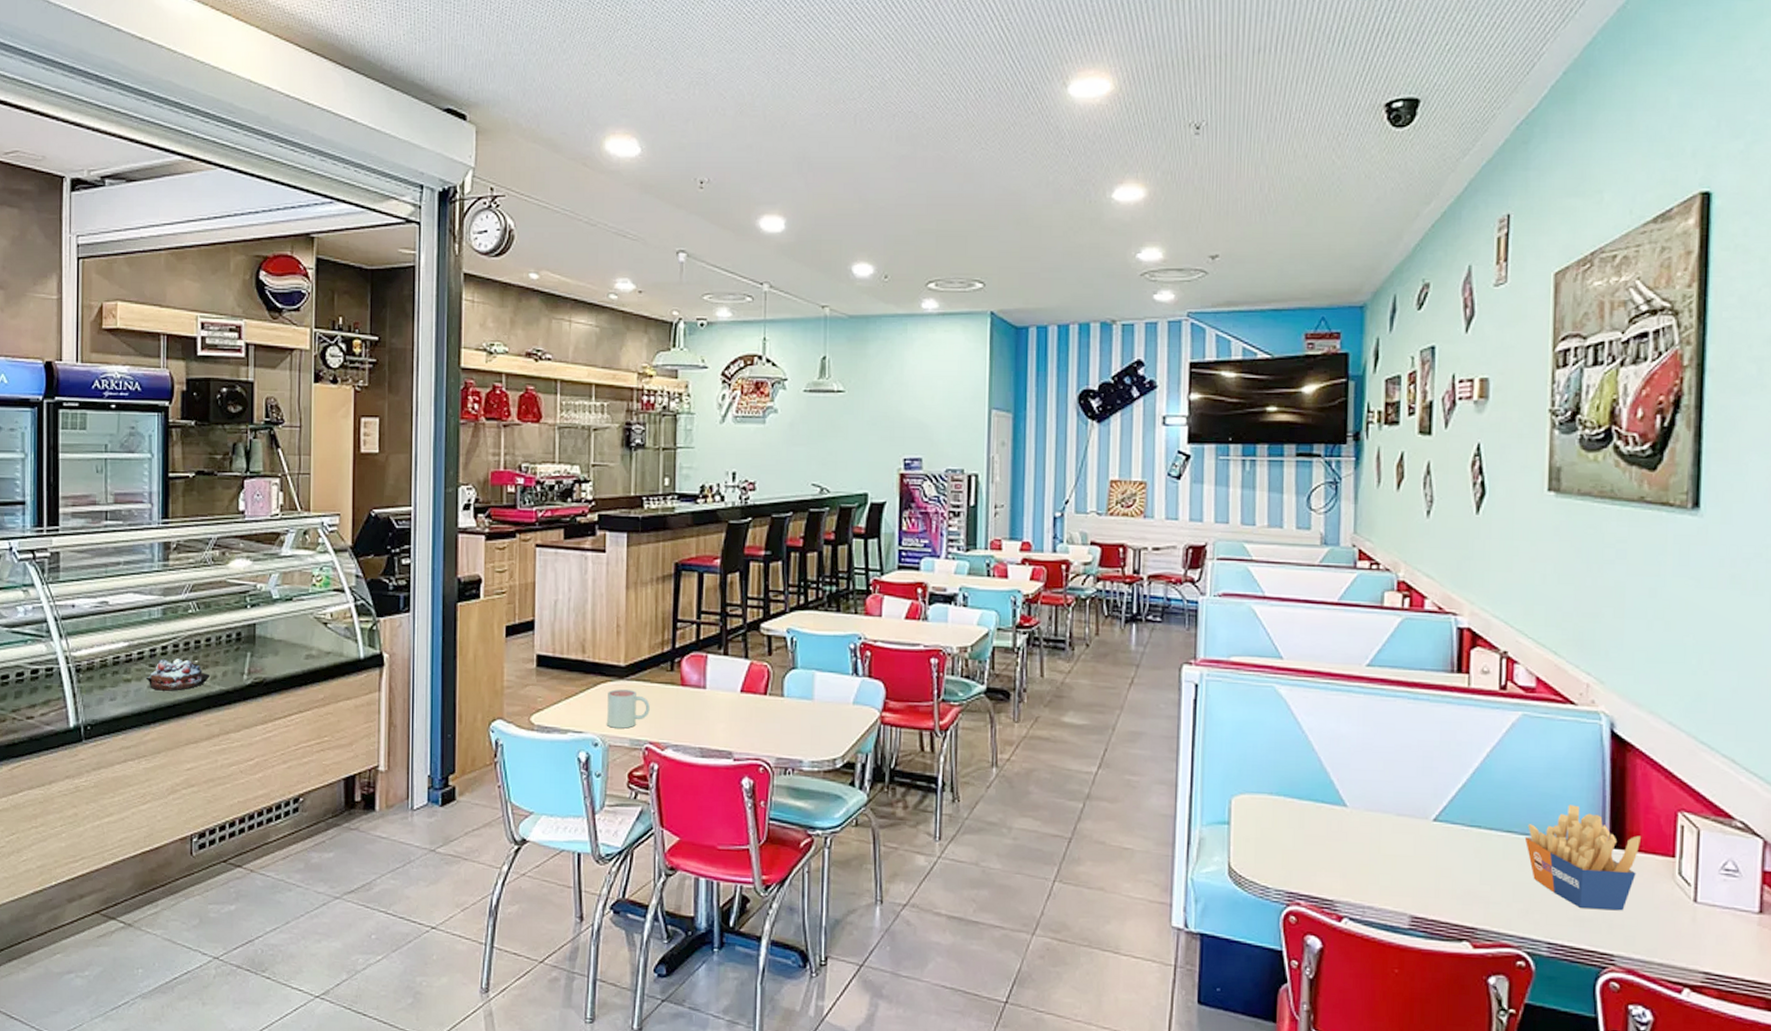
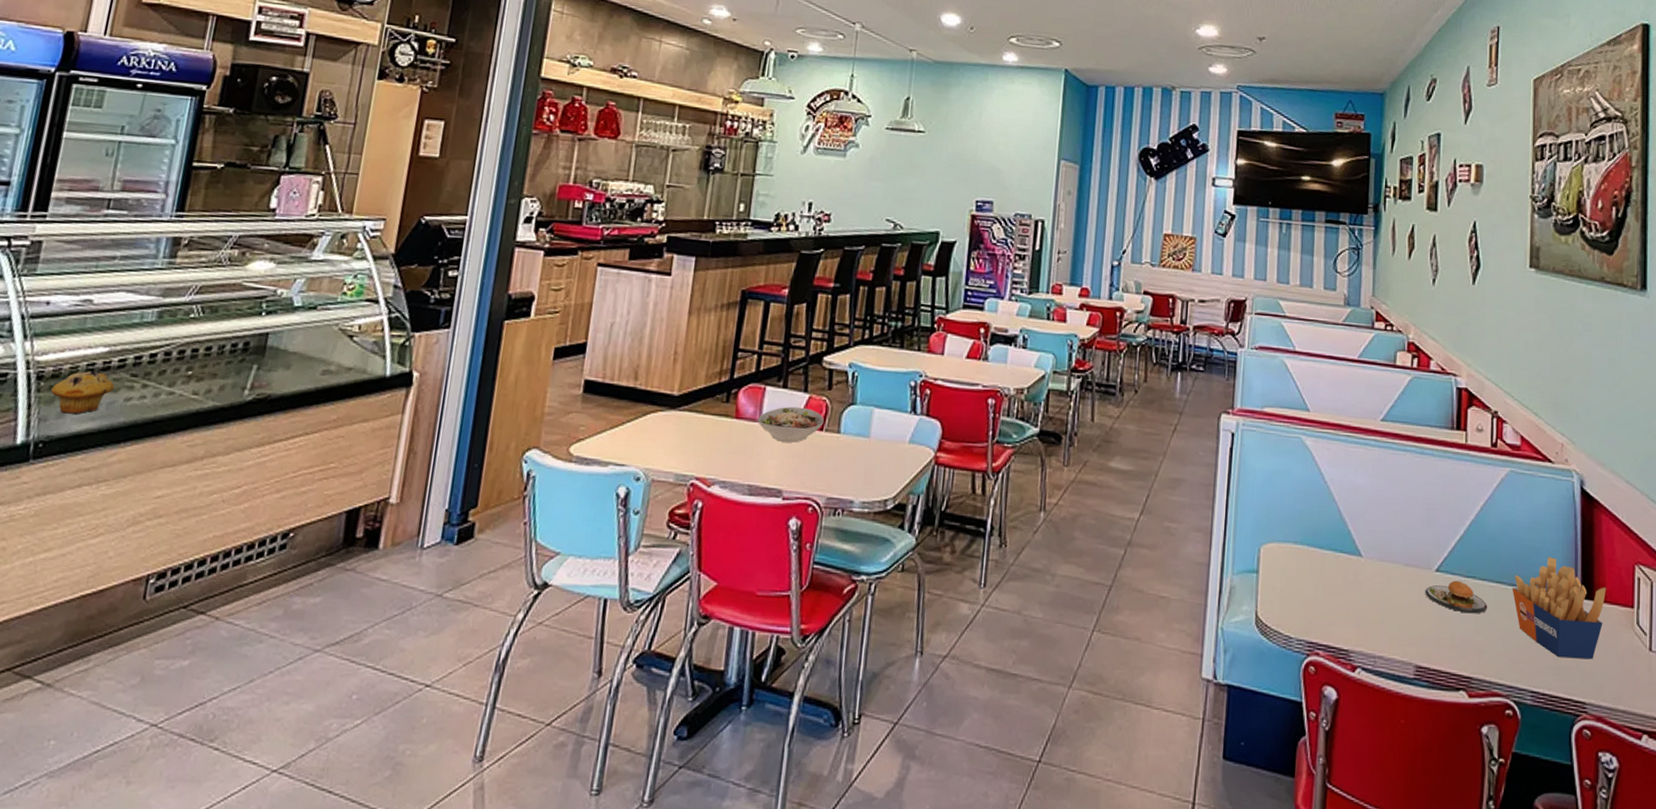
muffin: none [89,663,138,701] -> present [51,371,115,414]
cake: present [145,659,211,691] -> none [123,368,205,406]
mug: present [606,689,650,729] -> none [651,420,701,463]
salad: none [703,672,767,707] -> present [758,406,824,443]
hamburger: none [1421,830,1496,864] -> present [1425,580,1488,614]

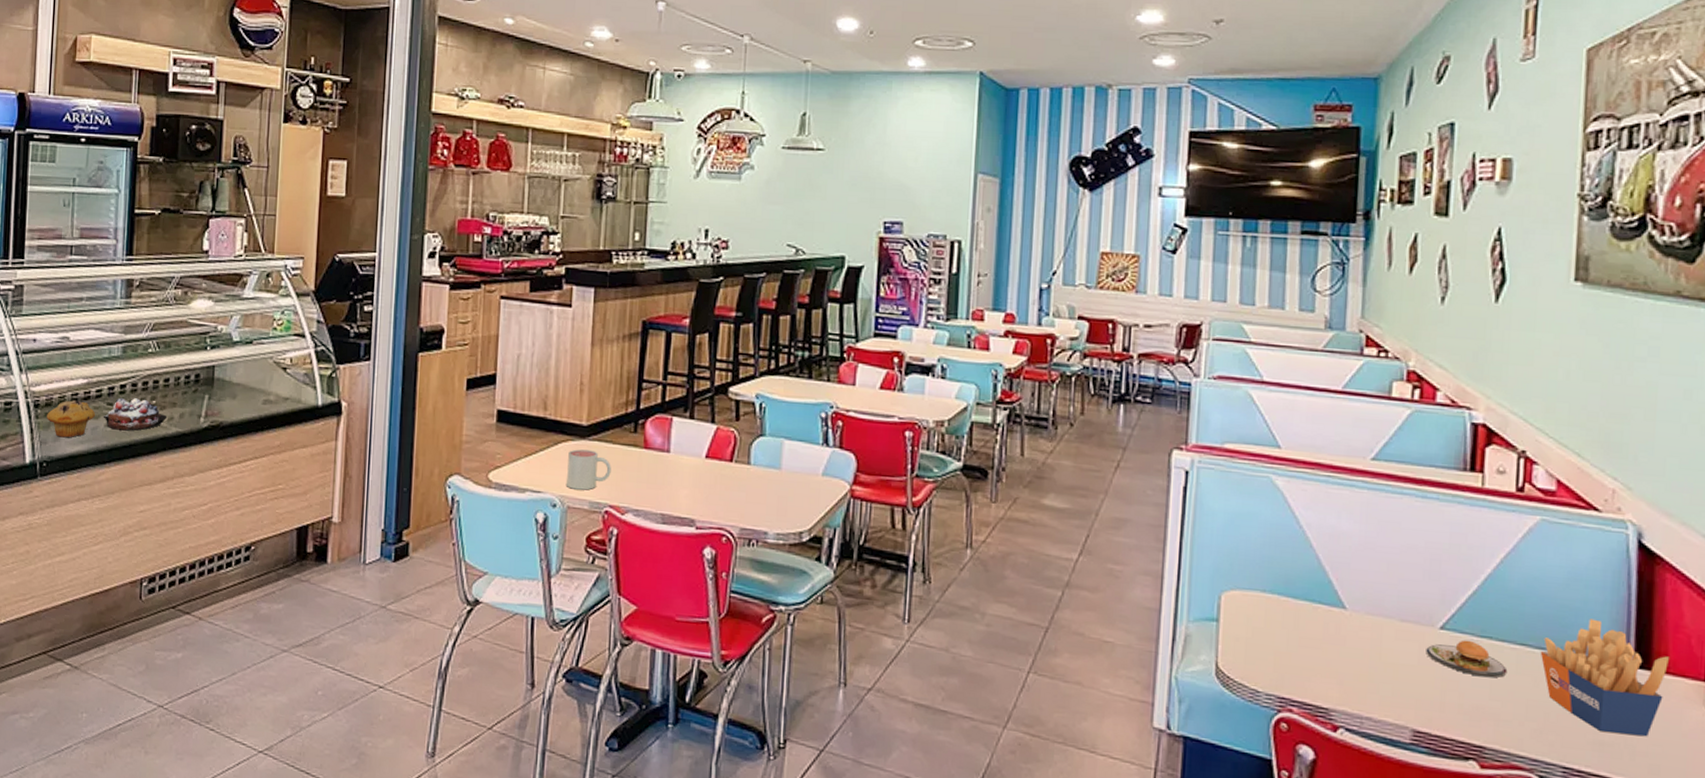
cake: none [123,368,205,406] -> present [103,398,168,431]
mug: none [651,420,701,463] -> present [565,449,611,490]
salad: present [758,406,824,443] -> none [666,437,733,473]

